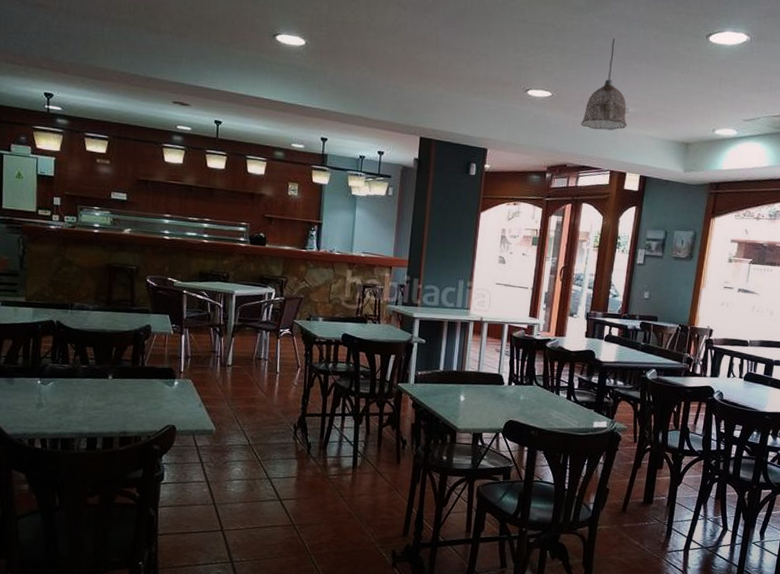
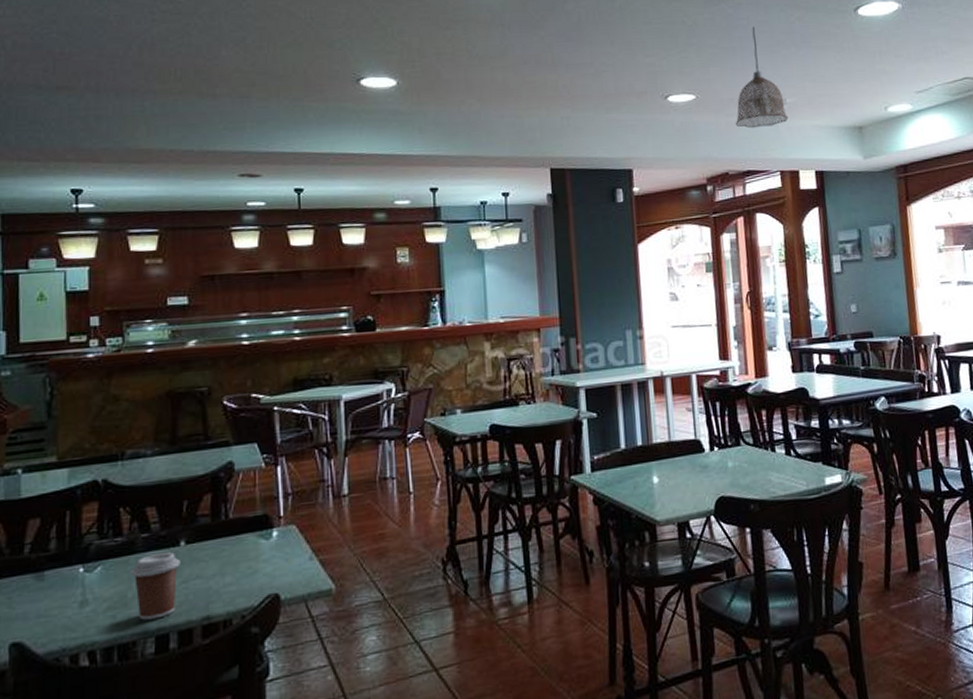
coffee cup: none [73,381,108,426] -> present [131,552,180,621]

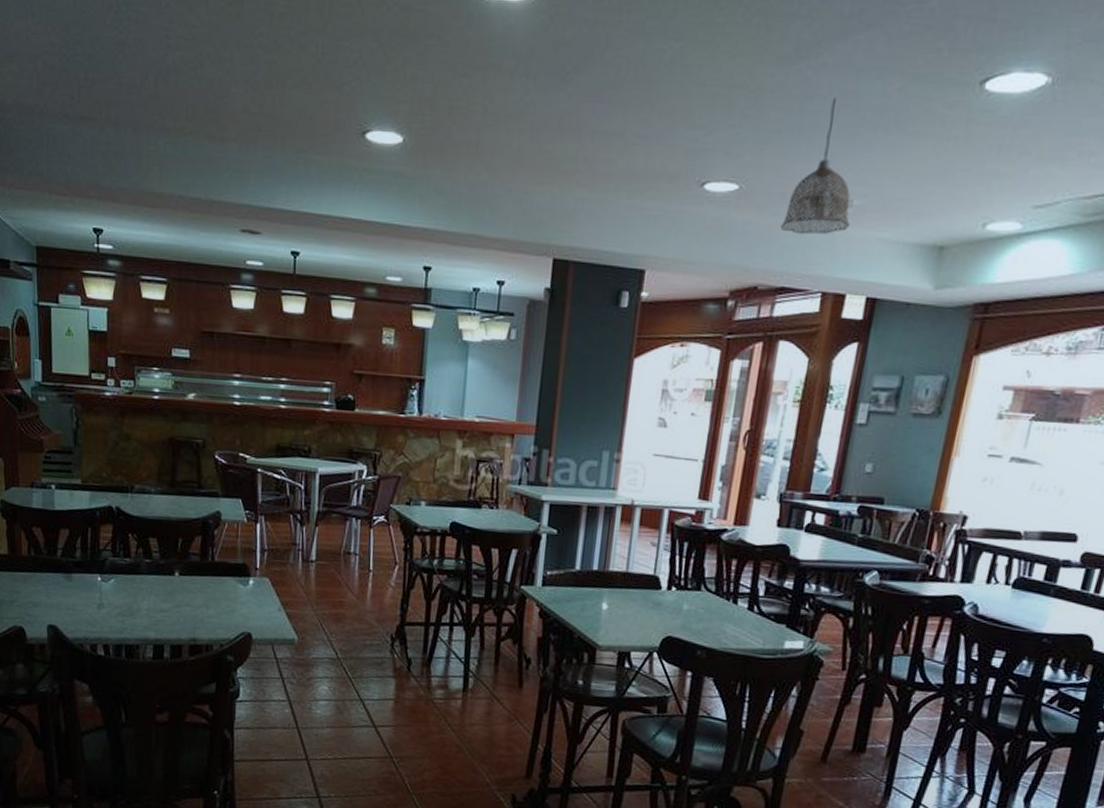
coffee cup: present [131,552,180,621] -> none [136,578,175,632]

